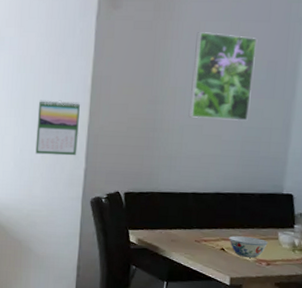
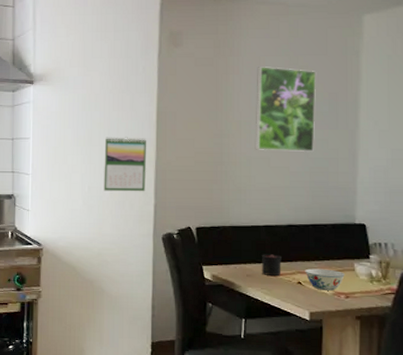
candle: none [187,215,207,242] -> present [262,248,282,276]

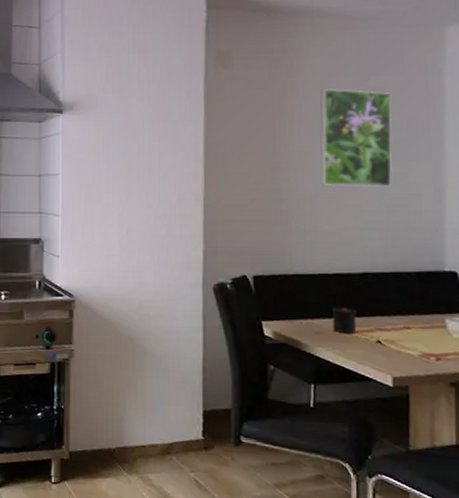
calendar: present [104,137,146,192] -> none [144,172,193,235]
bowl: present [305,268,345,291] -> none [385,324,434,351]

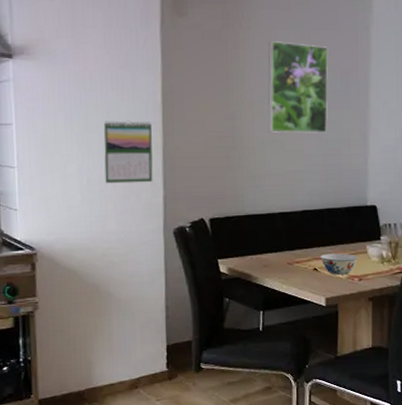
calendar: none [144,172,193,235] -> present [103,120,153,184]
candle: present [333,301,357,333] -> none [278,236,298,264]
bowl: none [385,324,434,351] -> present [320,253,358,275]

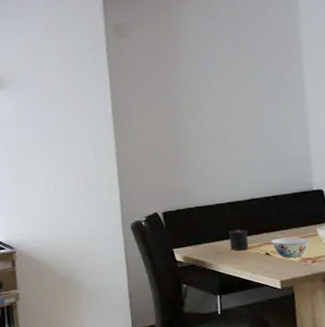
calendar: present [103,120,153,184] -> none [64,131,110,188]
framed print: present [268,41,329,134] -> none [203,47,266,131]
candle: none [278,236,298,264] -> present [229,223,249,251]

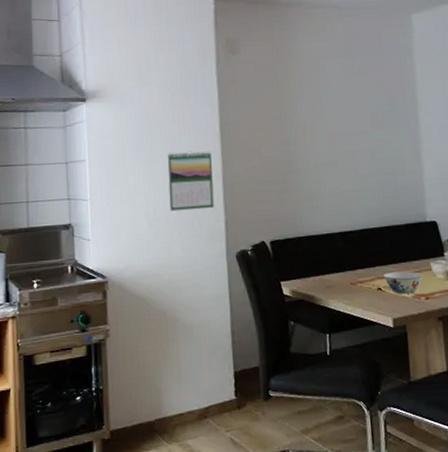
calendar: none [64,131,110,188] -> present [167,151,215,212]
candle: present [229,223,249,251] -> none [340,255,361,285]

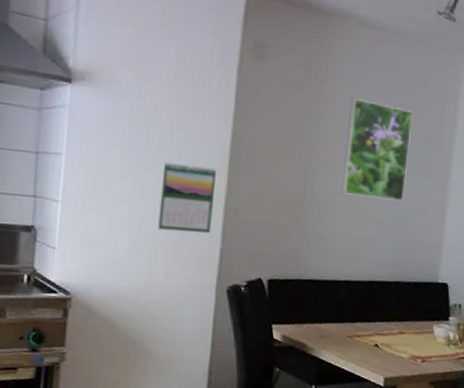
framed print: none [316,69,380,155] -> present [341,98,414,202]
bowl: present [383,271,423,294] -> none [383,330,423,354]

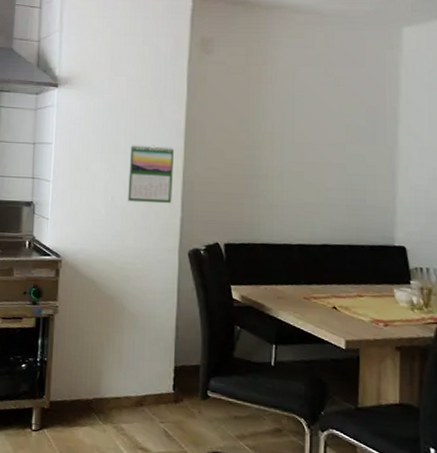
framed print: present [341,98,414,202] -> none [288,77,354,169]

